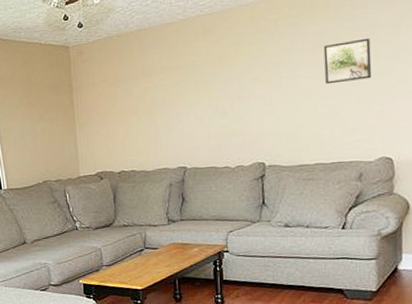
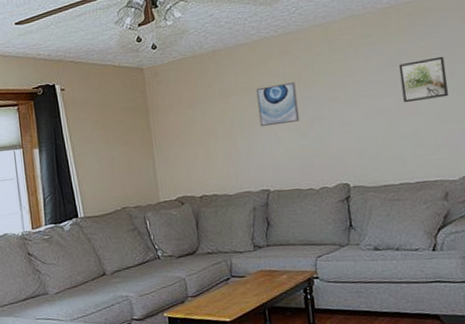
wall art: none [178,62,221,106] -> present [255,82,300,127]

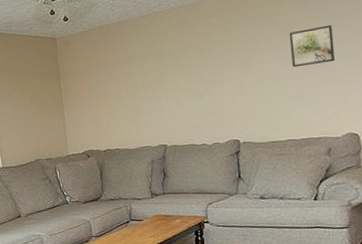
wall art: present [255,82,300,127] -> none [156,49,196,90]

